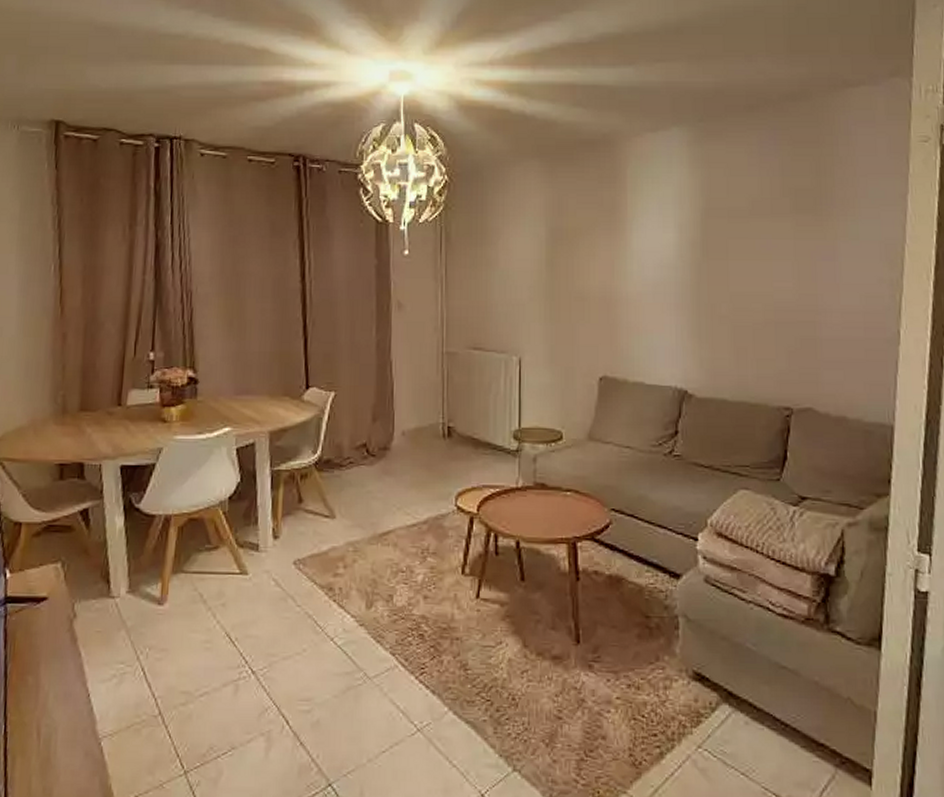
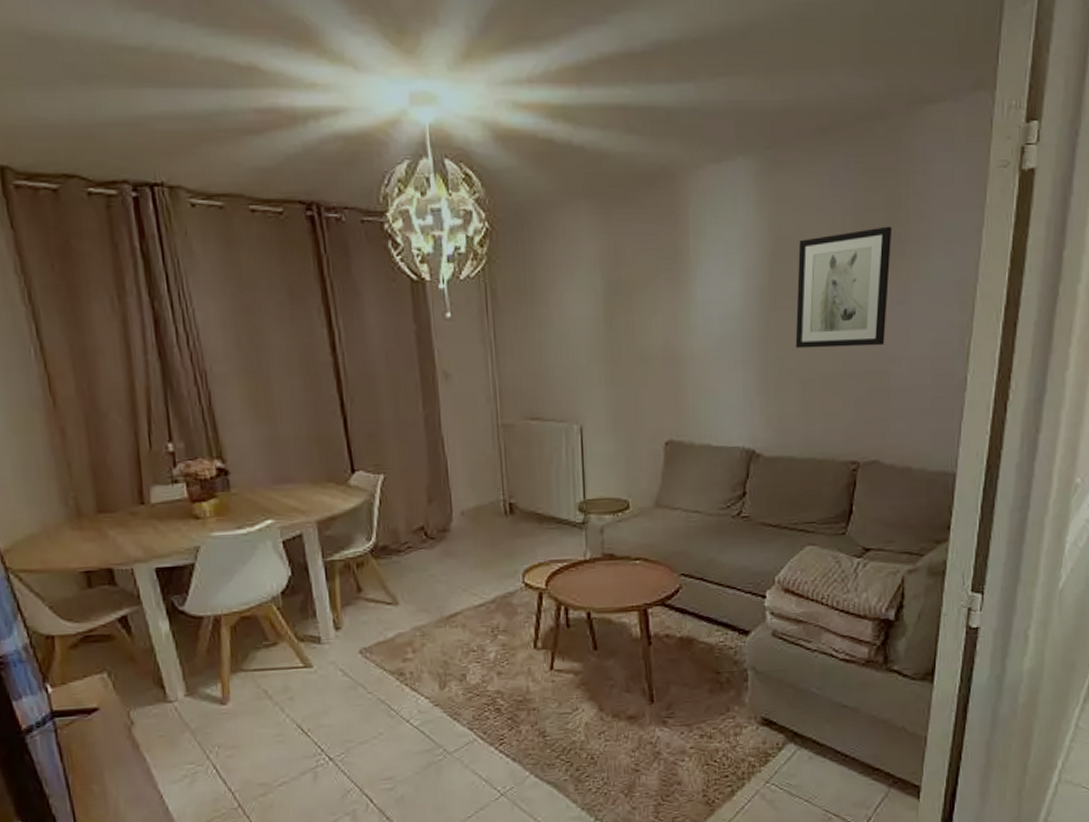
wall art: none [726,190,819,298] -> present [795,226,893,349]

